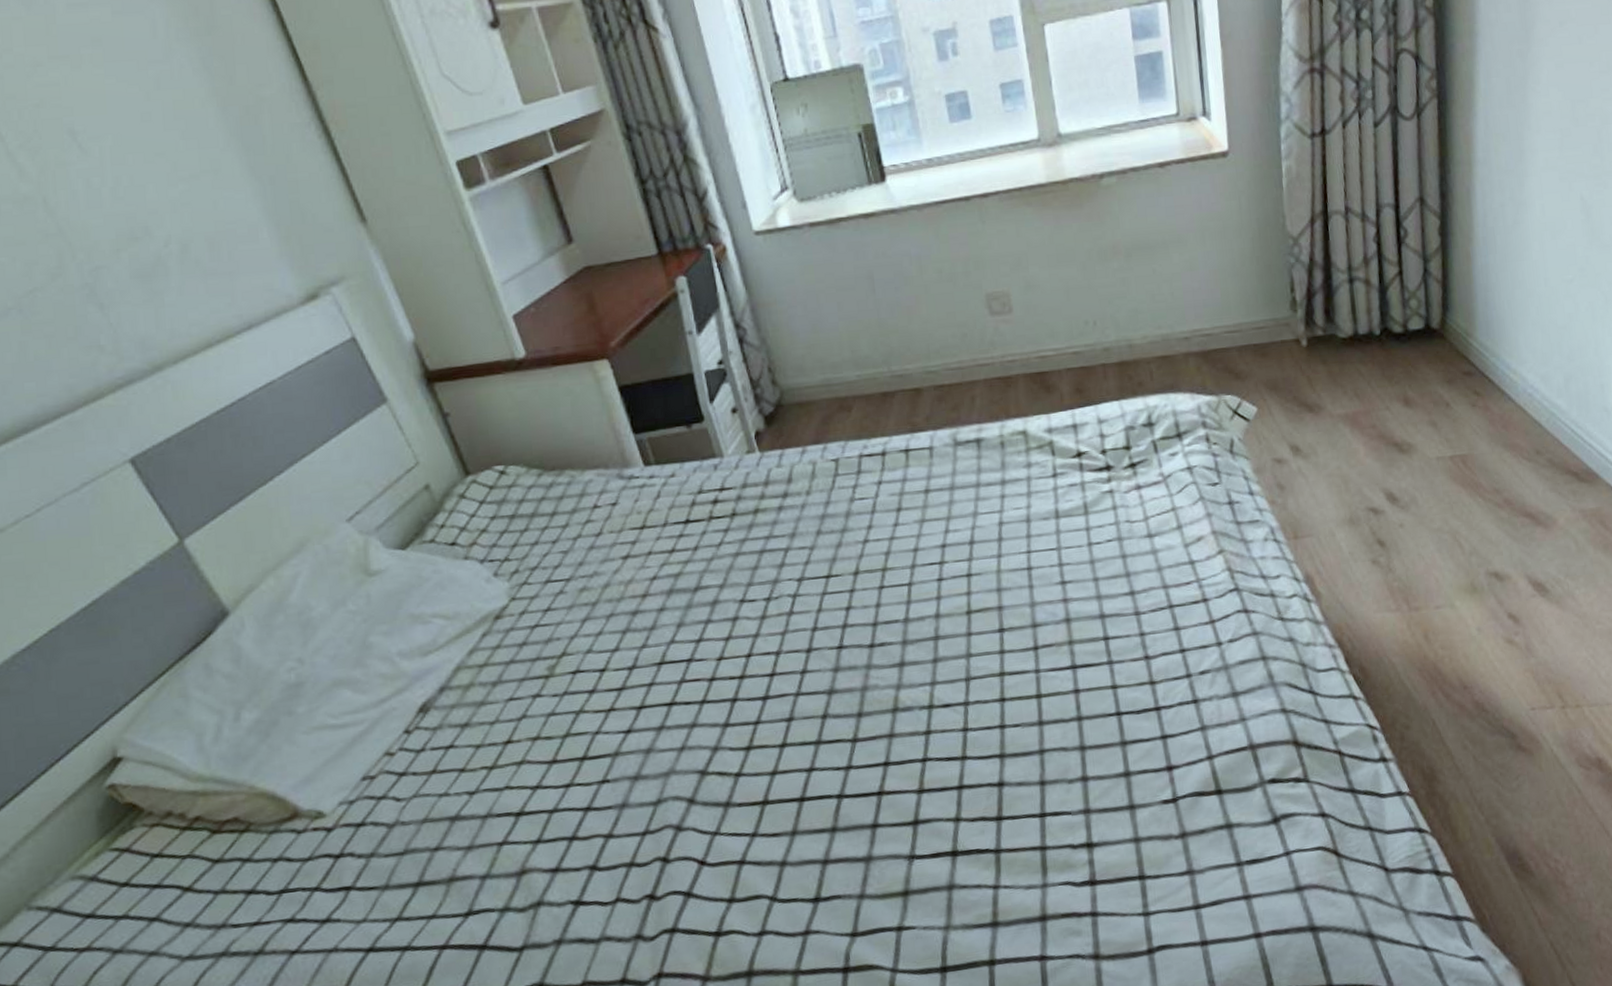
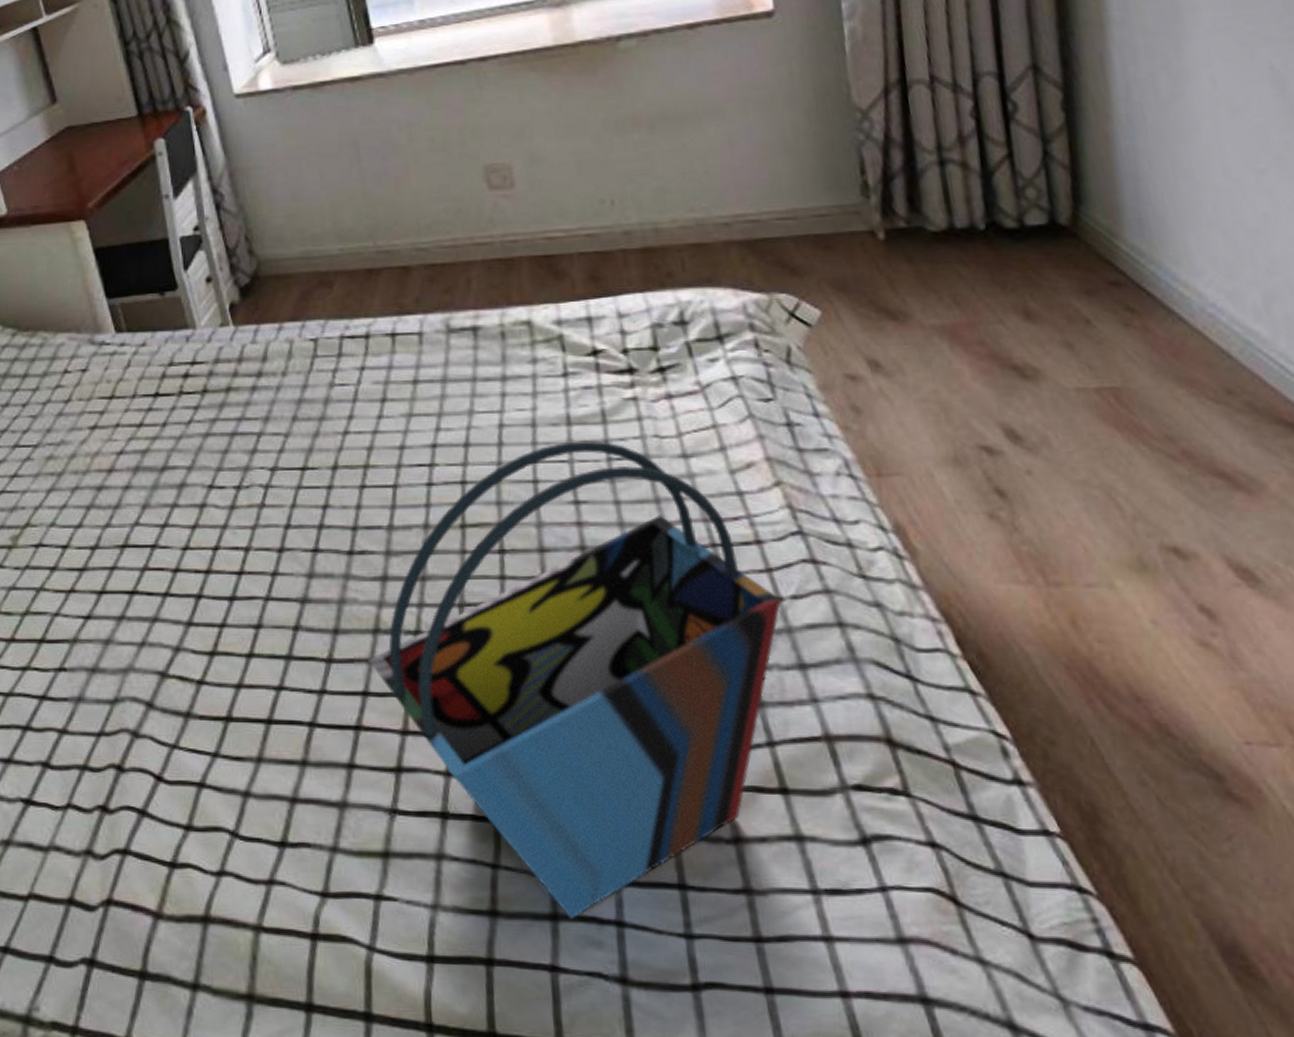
tote bag: none [888,529,1221,918] -> present [368,440,781,920]

